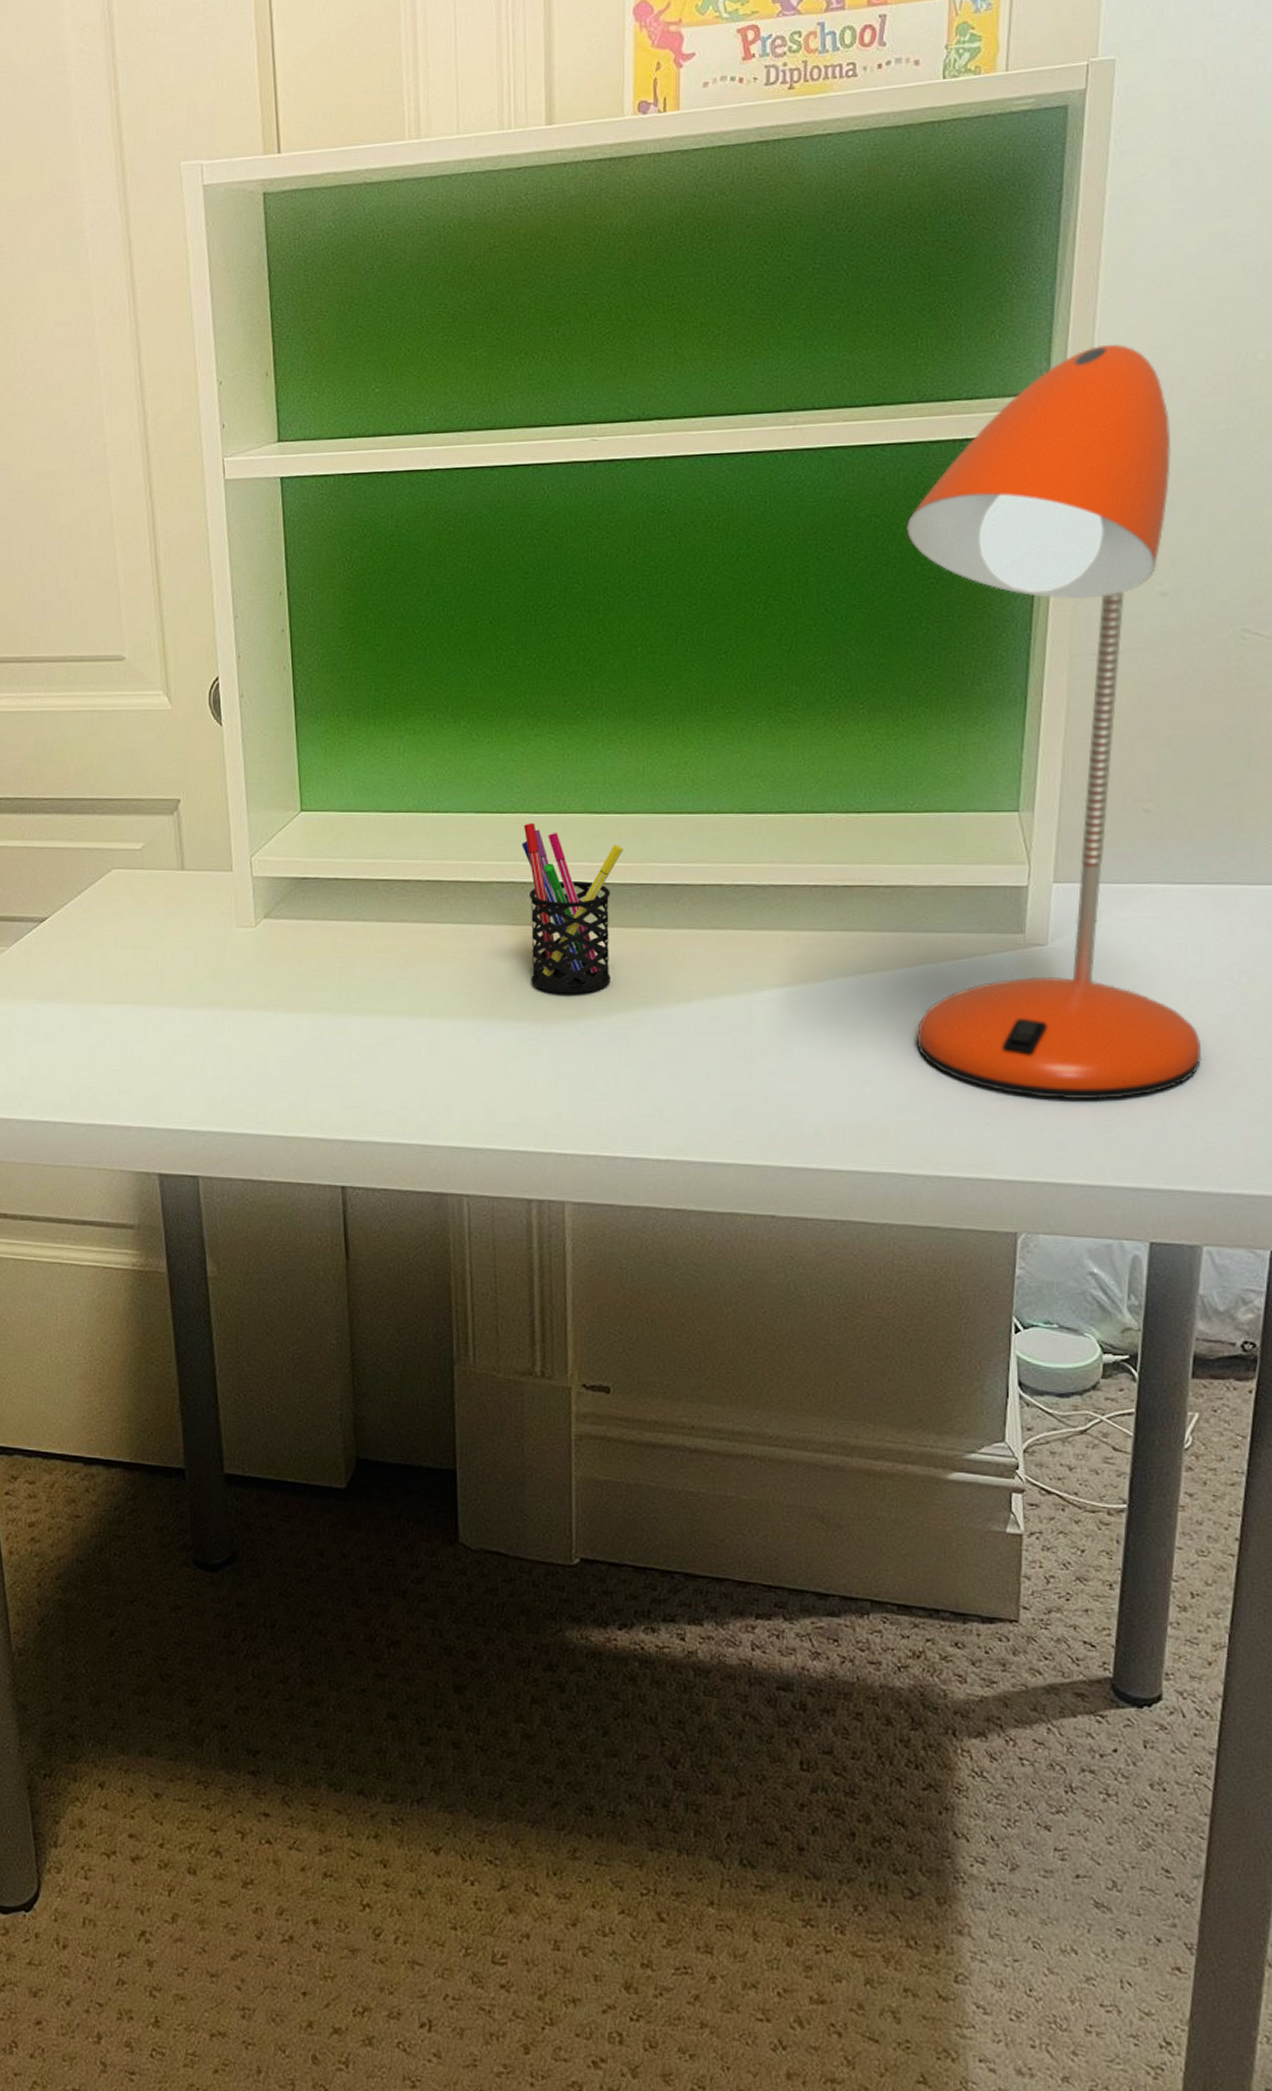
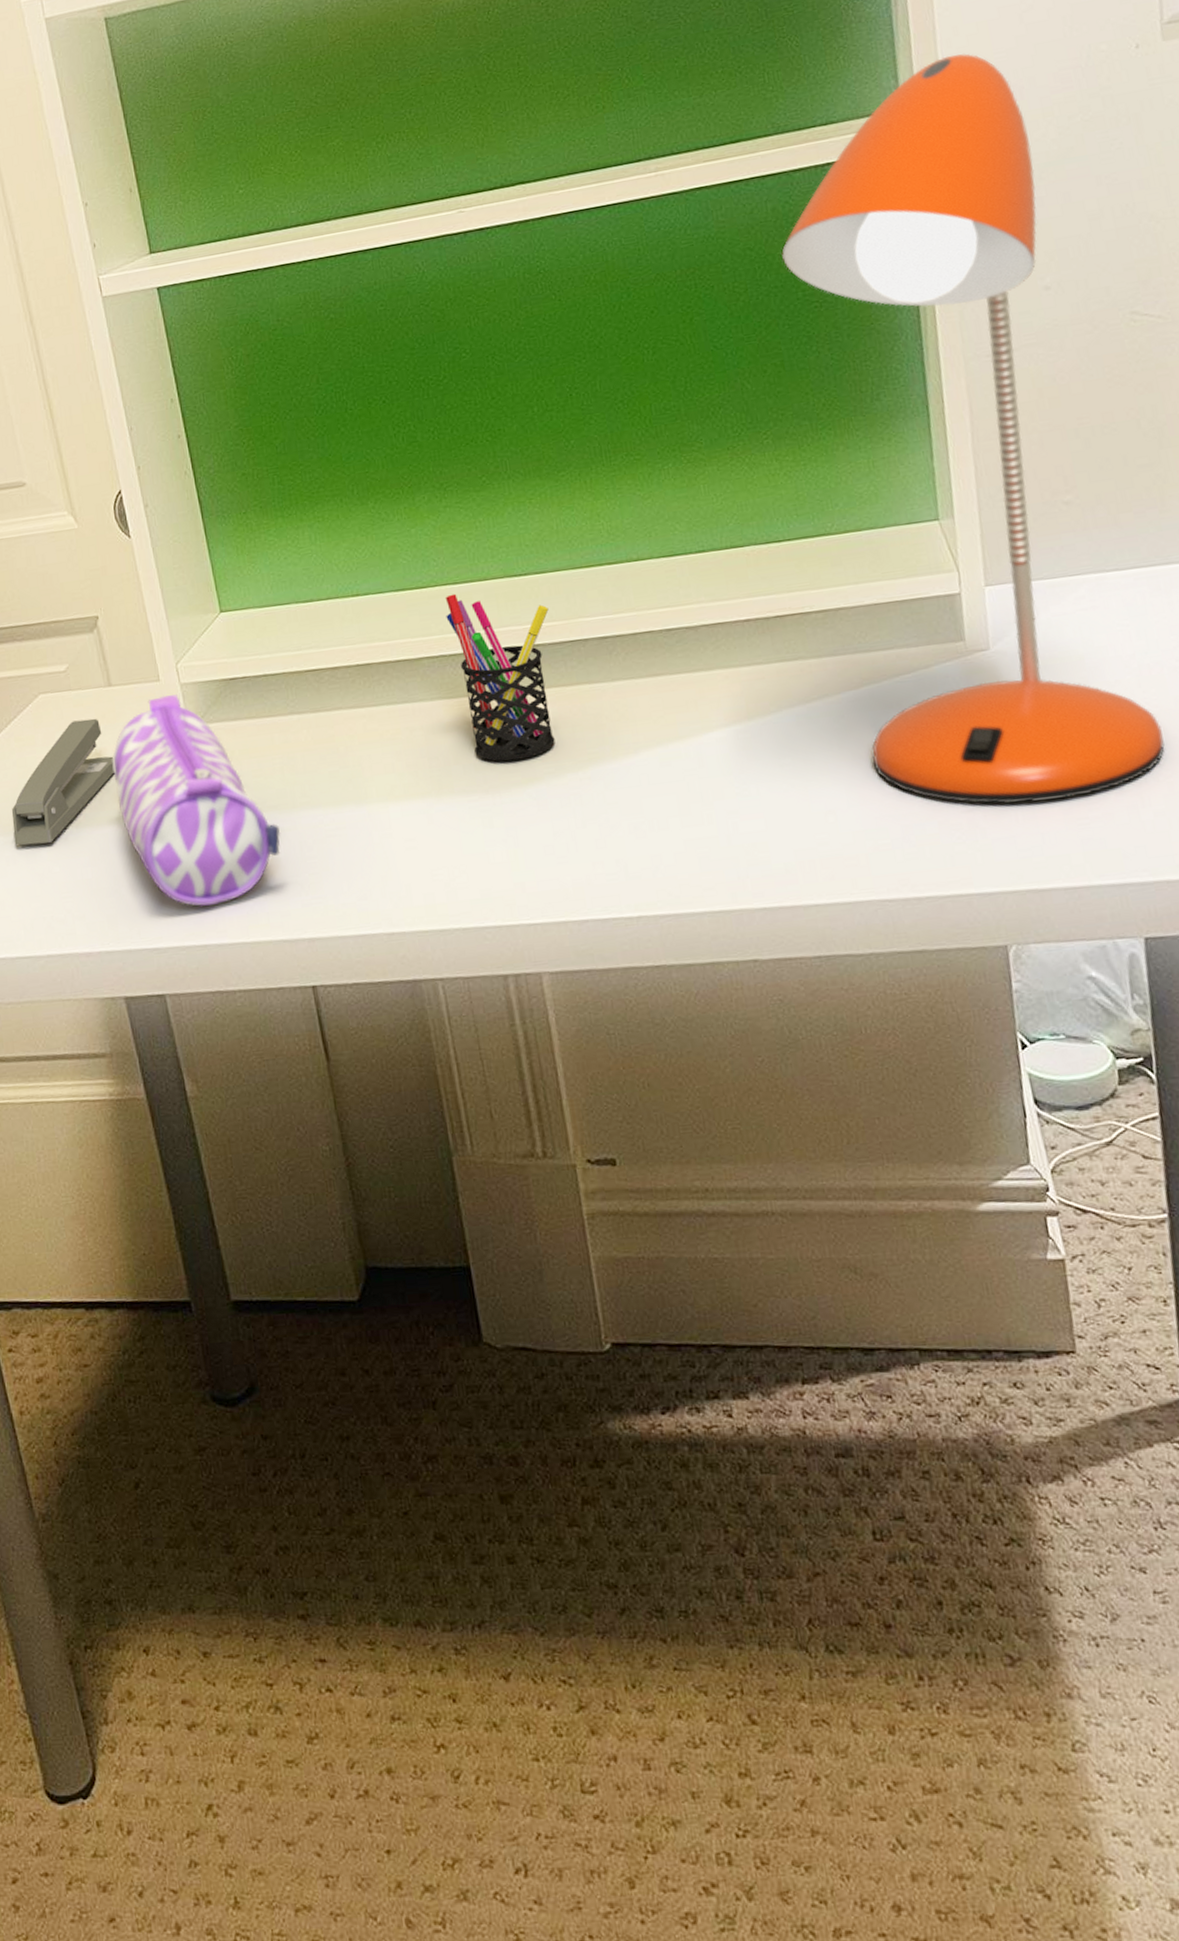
stapler: none [70,899,178,1015] -> present [11,718,115,846]
pencil case: none [175,885,331,1097] -> present [112,694,281,907]

